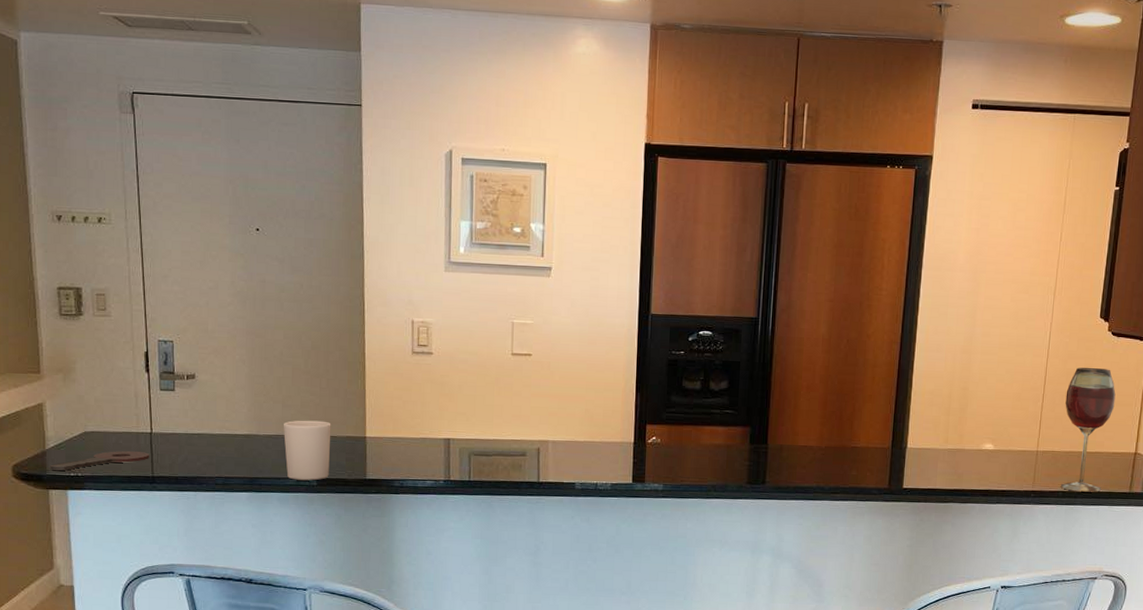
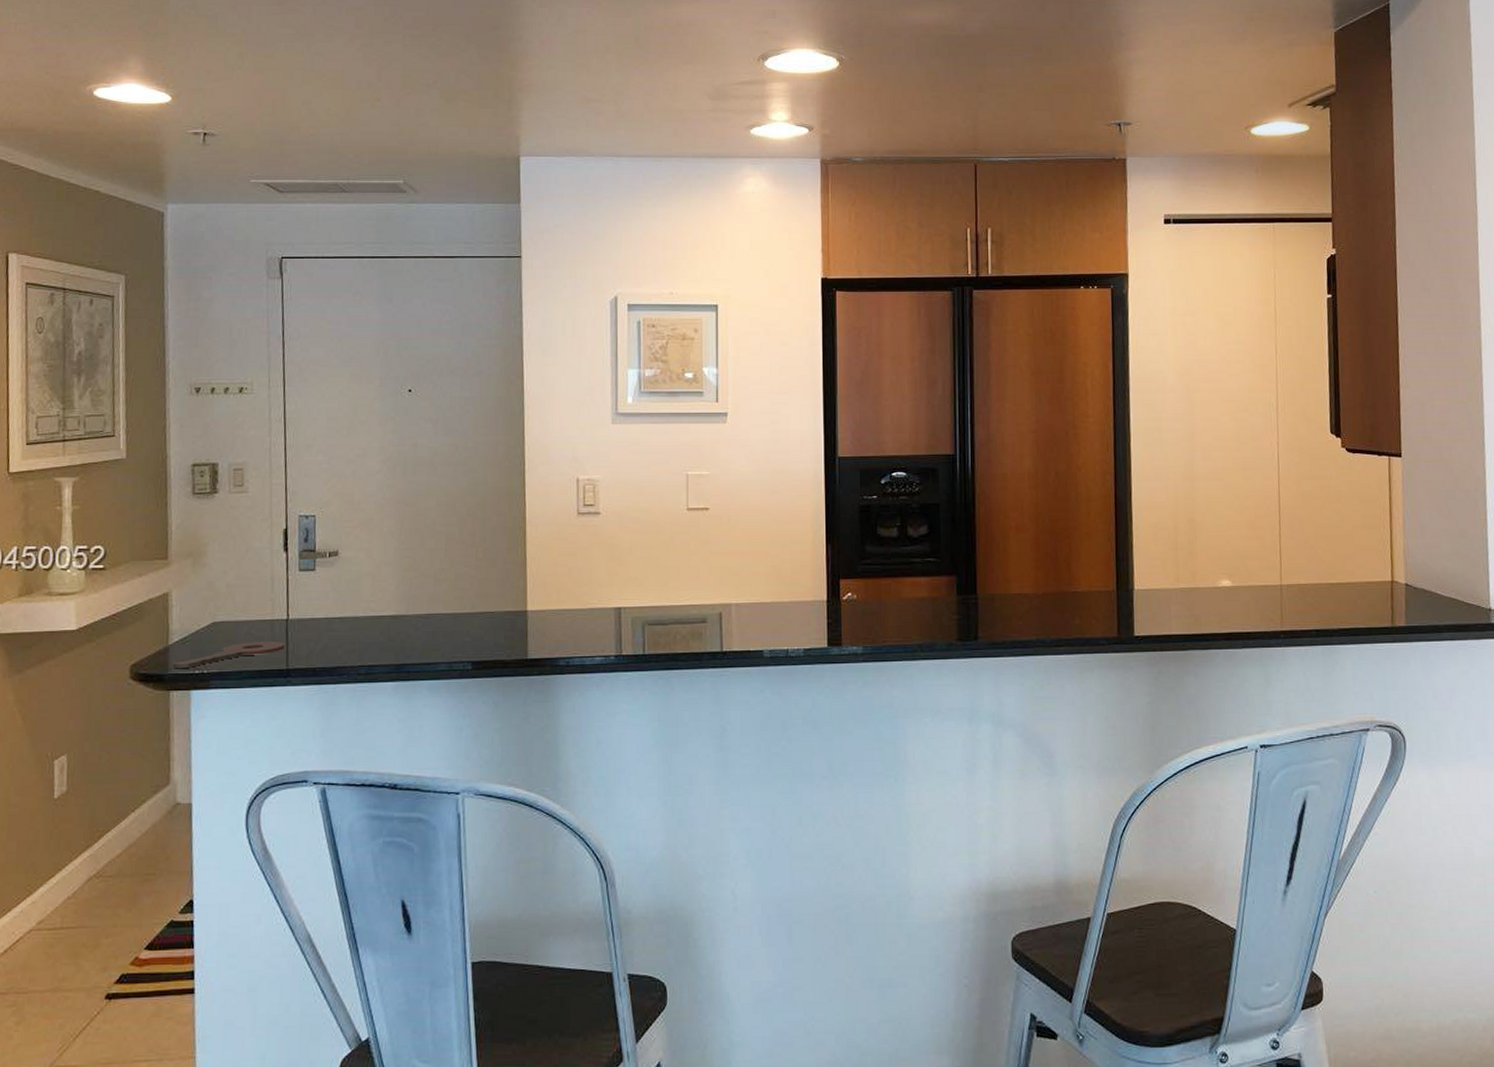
mug: present [283,420,331,481] -> none [434,595,488,665]
wineglass: present [1060,367,1116,492] -> none [1304,489,1361,629]

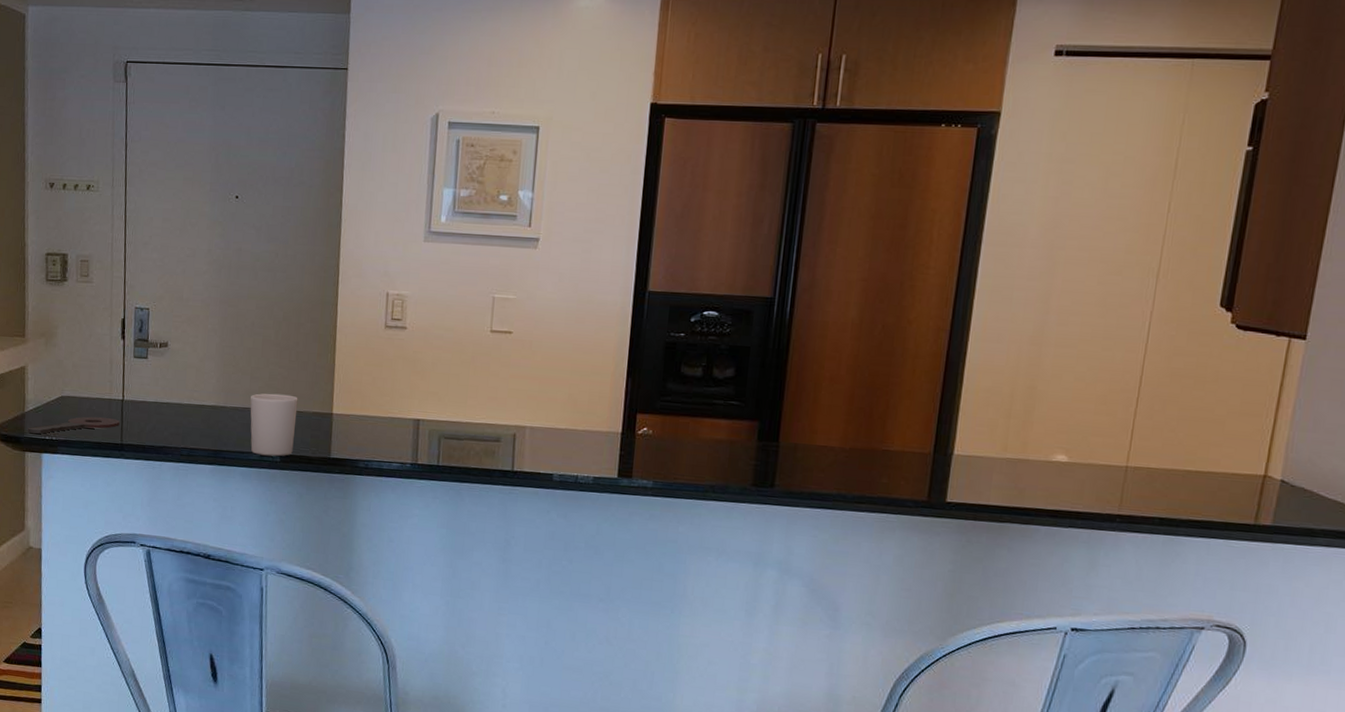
mug: none [434,595,488,665] -> present [250,393,298,457]

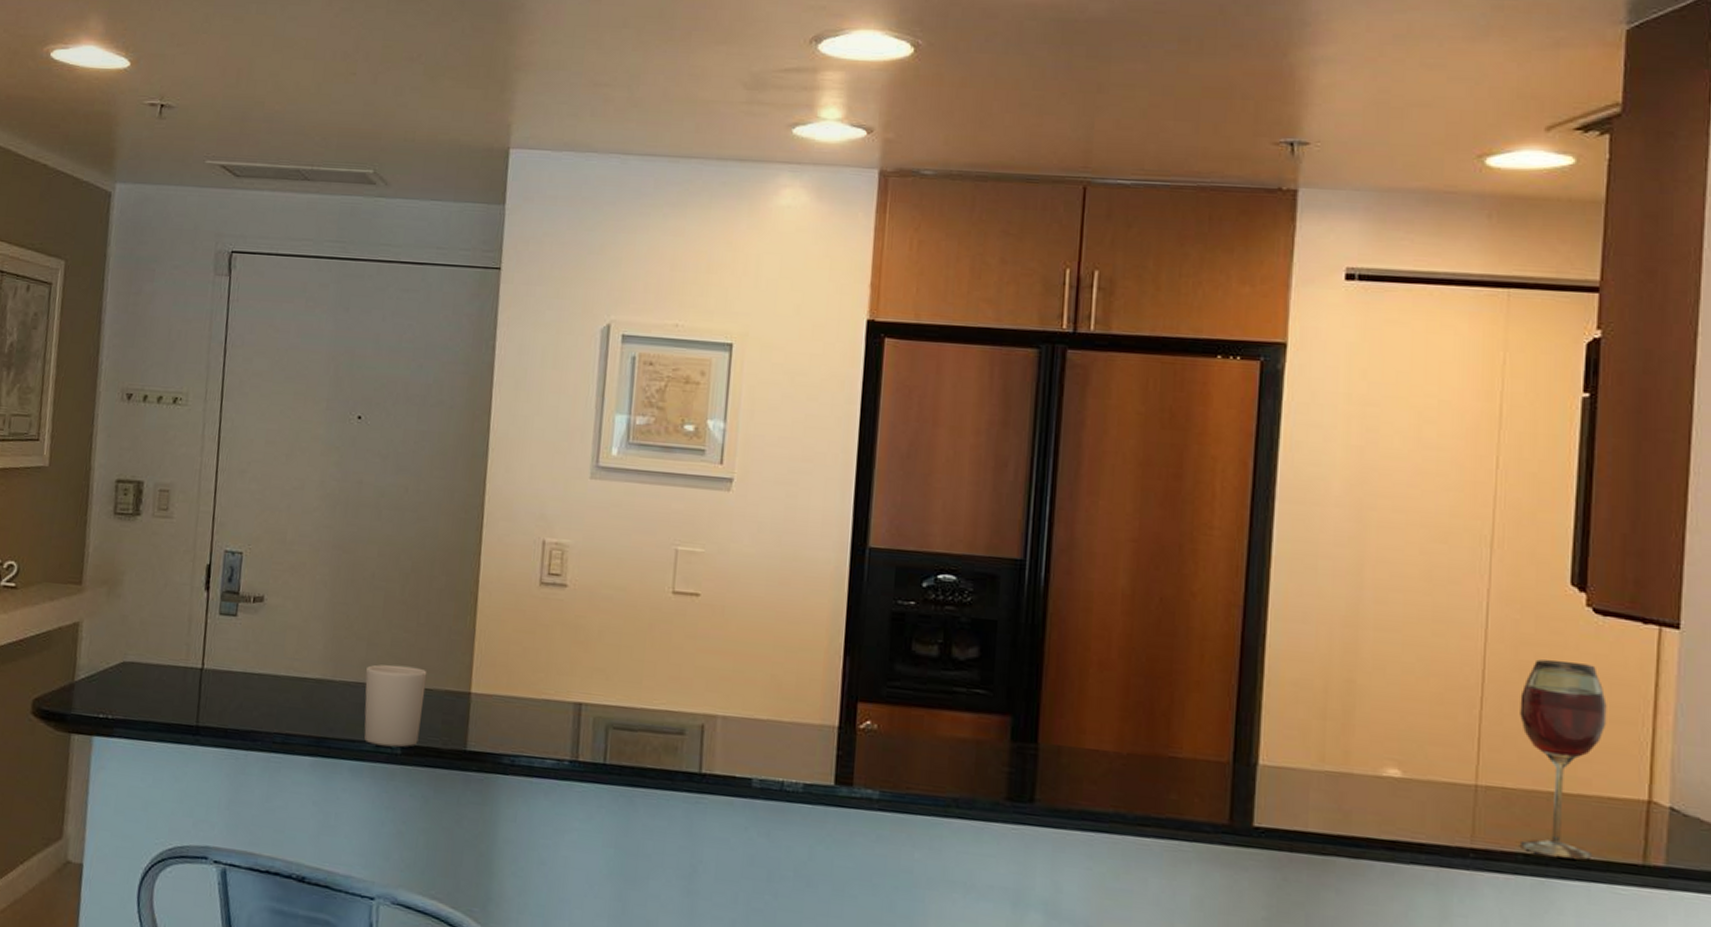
key: present [27,416,121,434] -> none [76,689,197,711]
wineglass: none [1156,367,1239,522] -> present [1519,659,1607,860]

